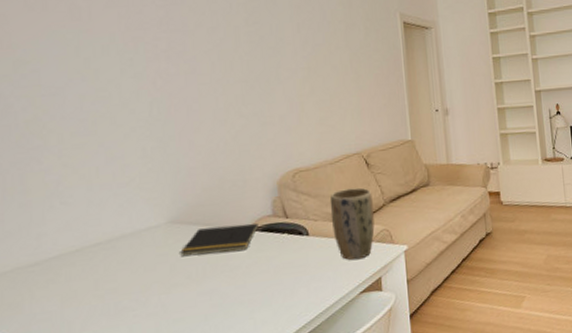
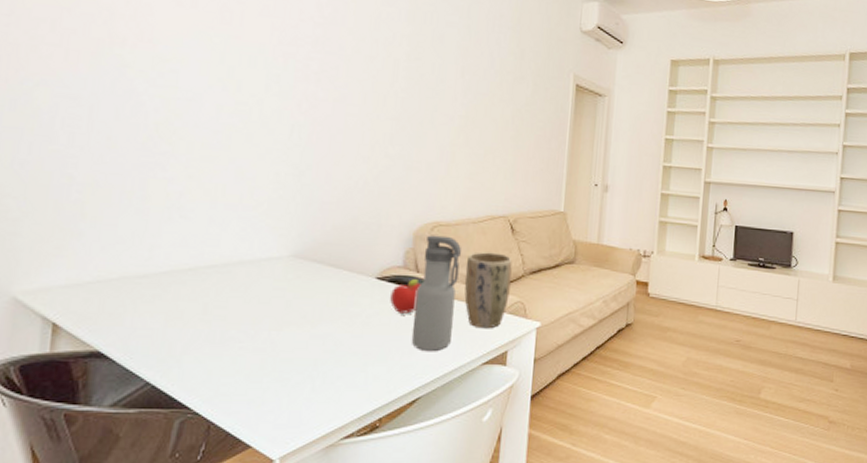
notepad: present [180,223,258,257] -> none [298,268,386,299]
fruit: none [265,225,292,259] -> present [390,279,421,314]
water bottle: none [287,180,328,290] -> present [411,235,462,351]

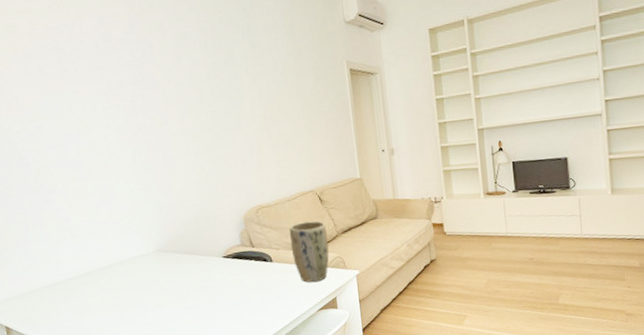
fruit: present [390,279,421,314] -> none [236,253,258,281]
water bottle: present [411,235,462,351] -> none [254,214,290,307]

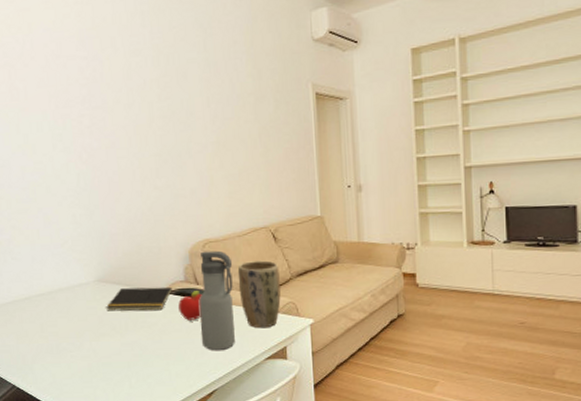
notepad: none [167,252,230,279] -> present [106,287,172,311]
fruit: none [236,253,258,281] -> present [178,291,202,320]
water bottle: none [254,214,290,307] -> present [198,250,235,350]

